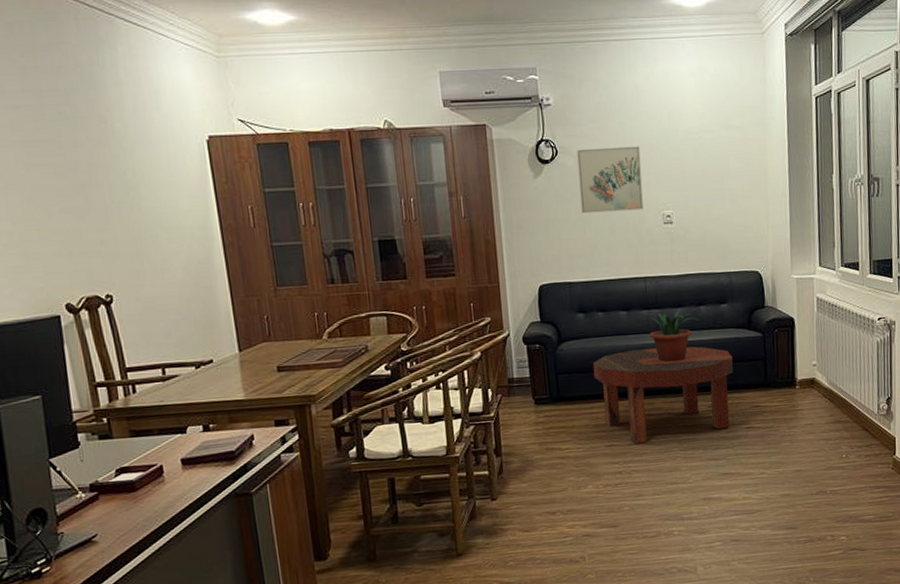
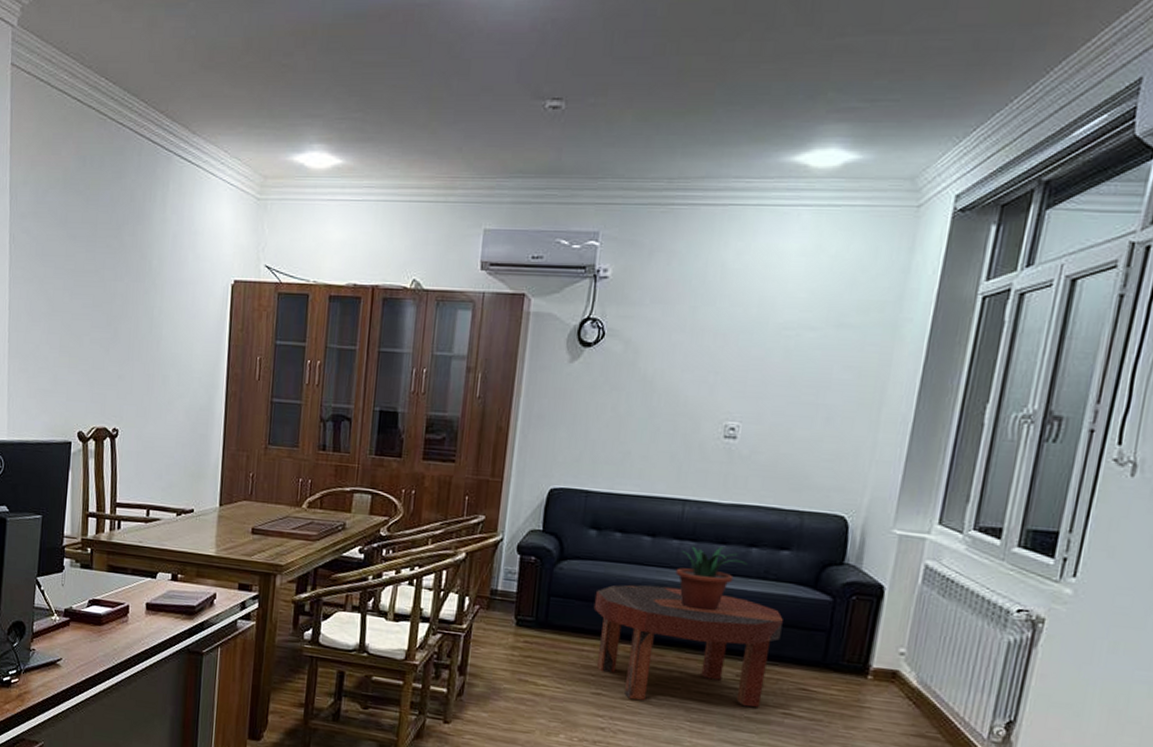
wall art: present [577,146,643,214] -> none [618,333,712,417]

